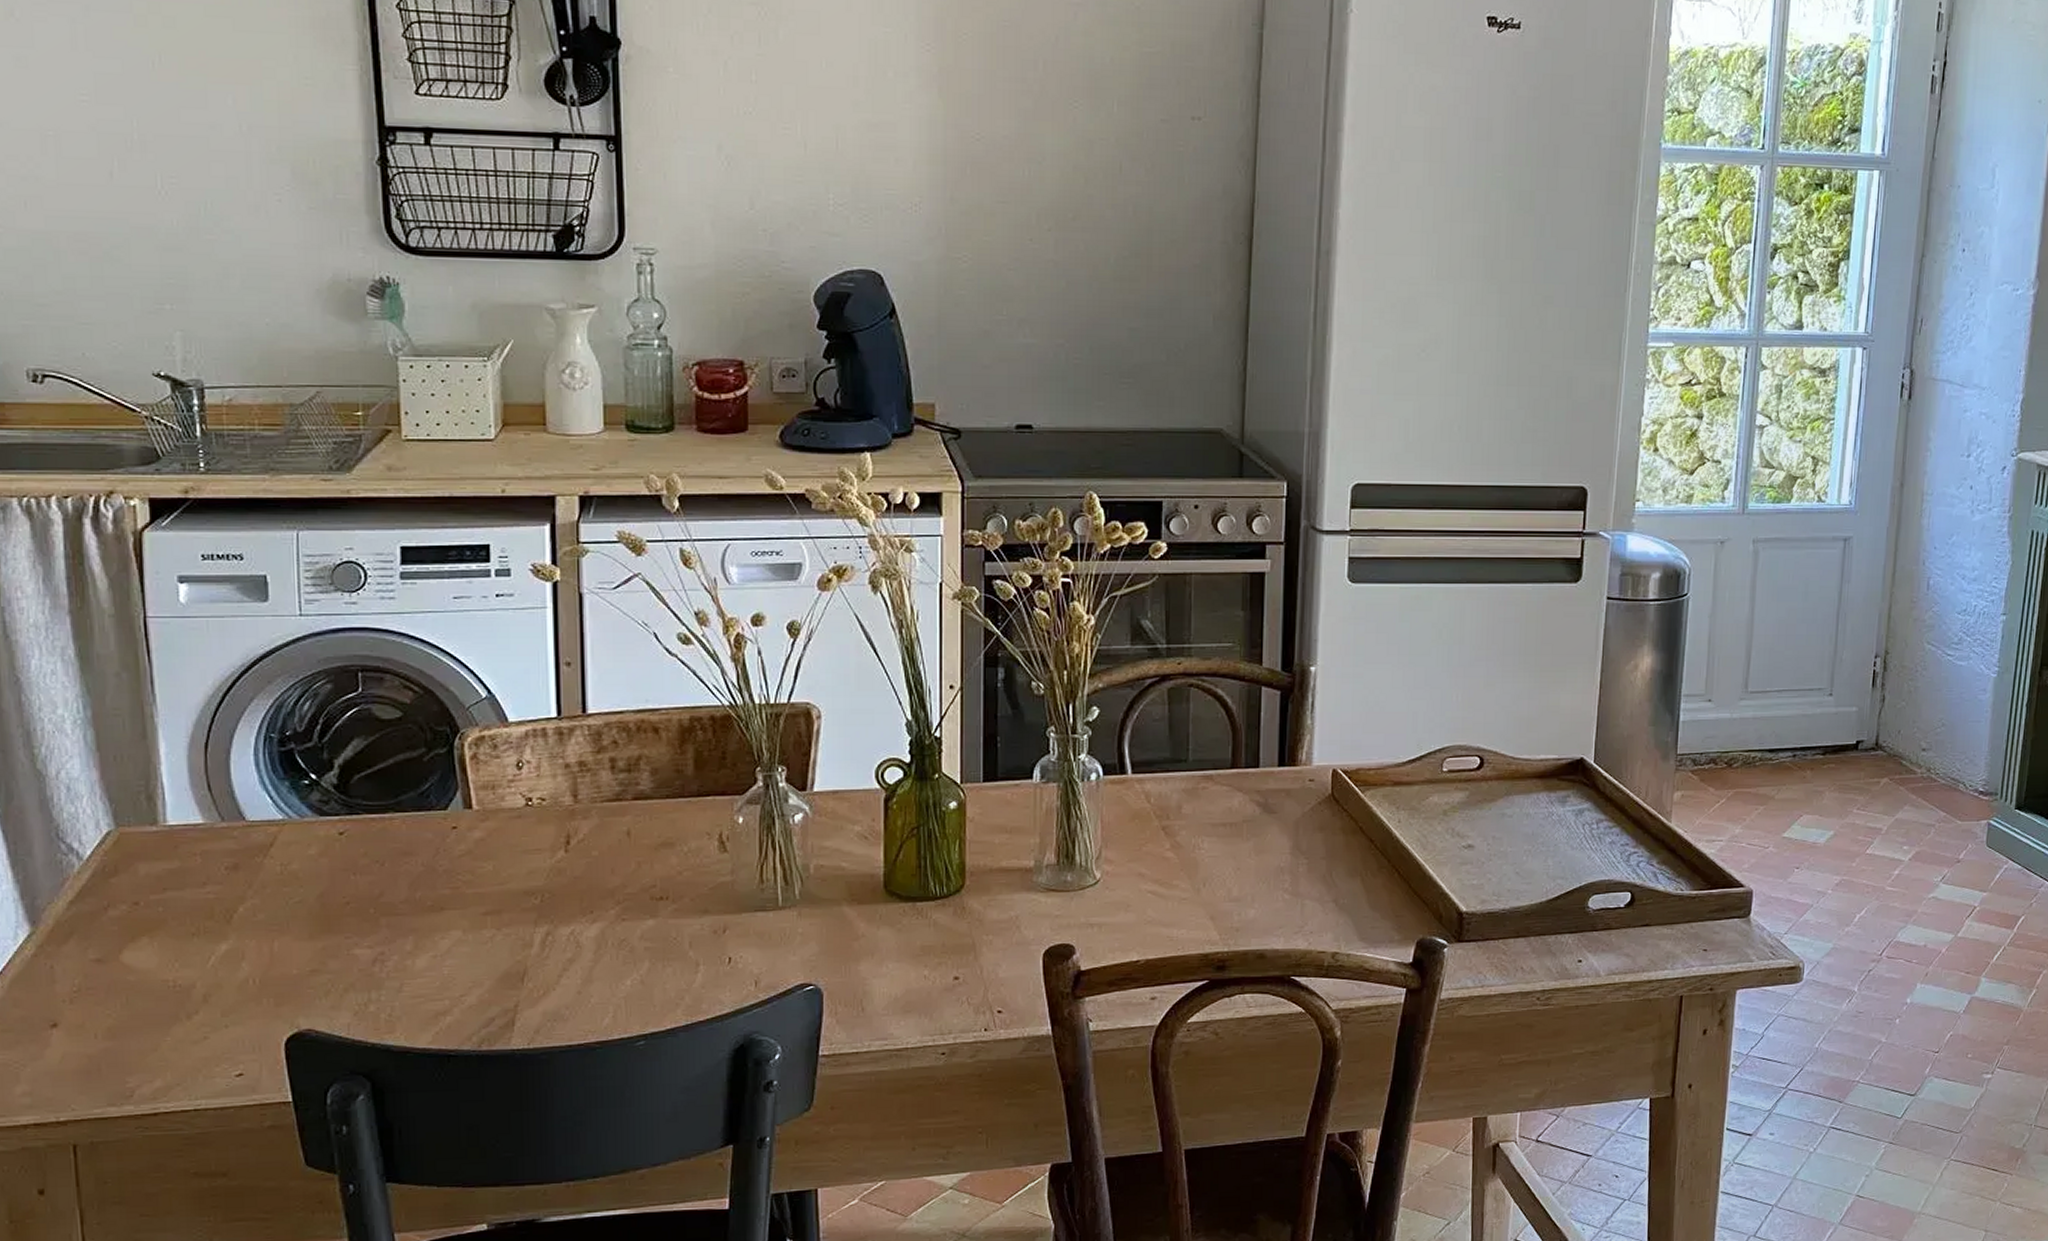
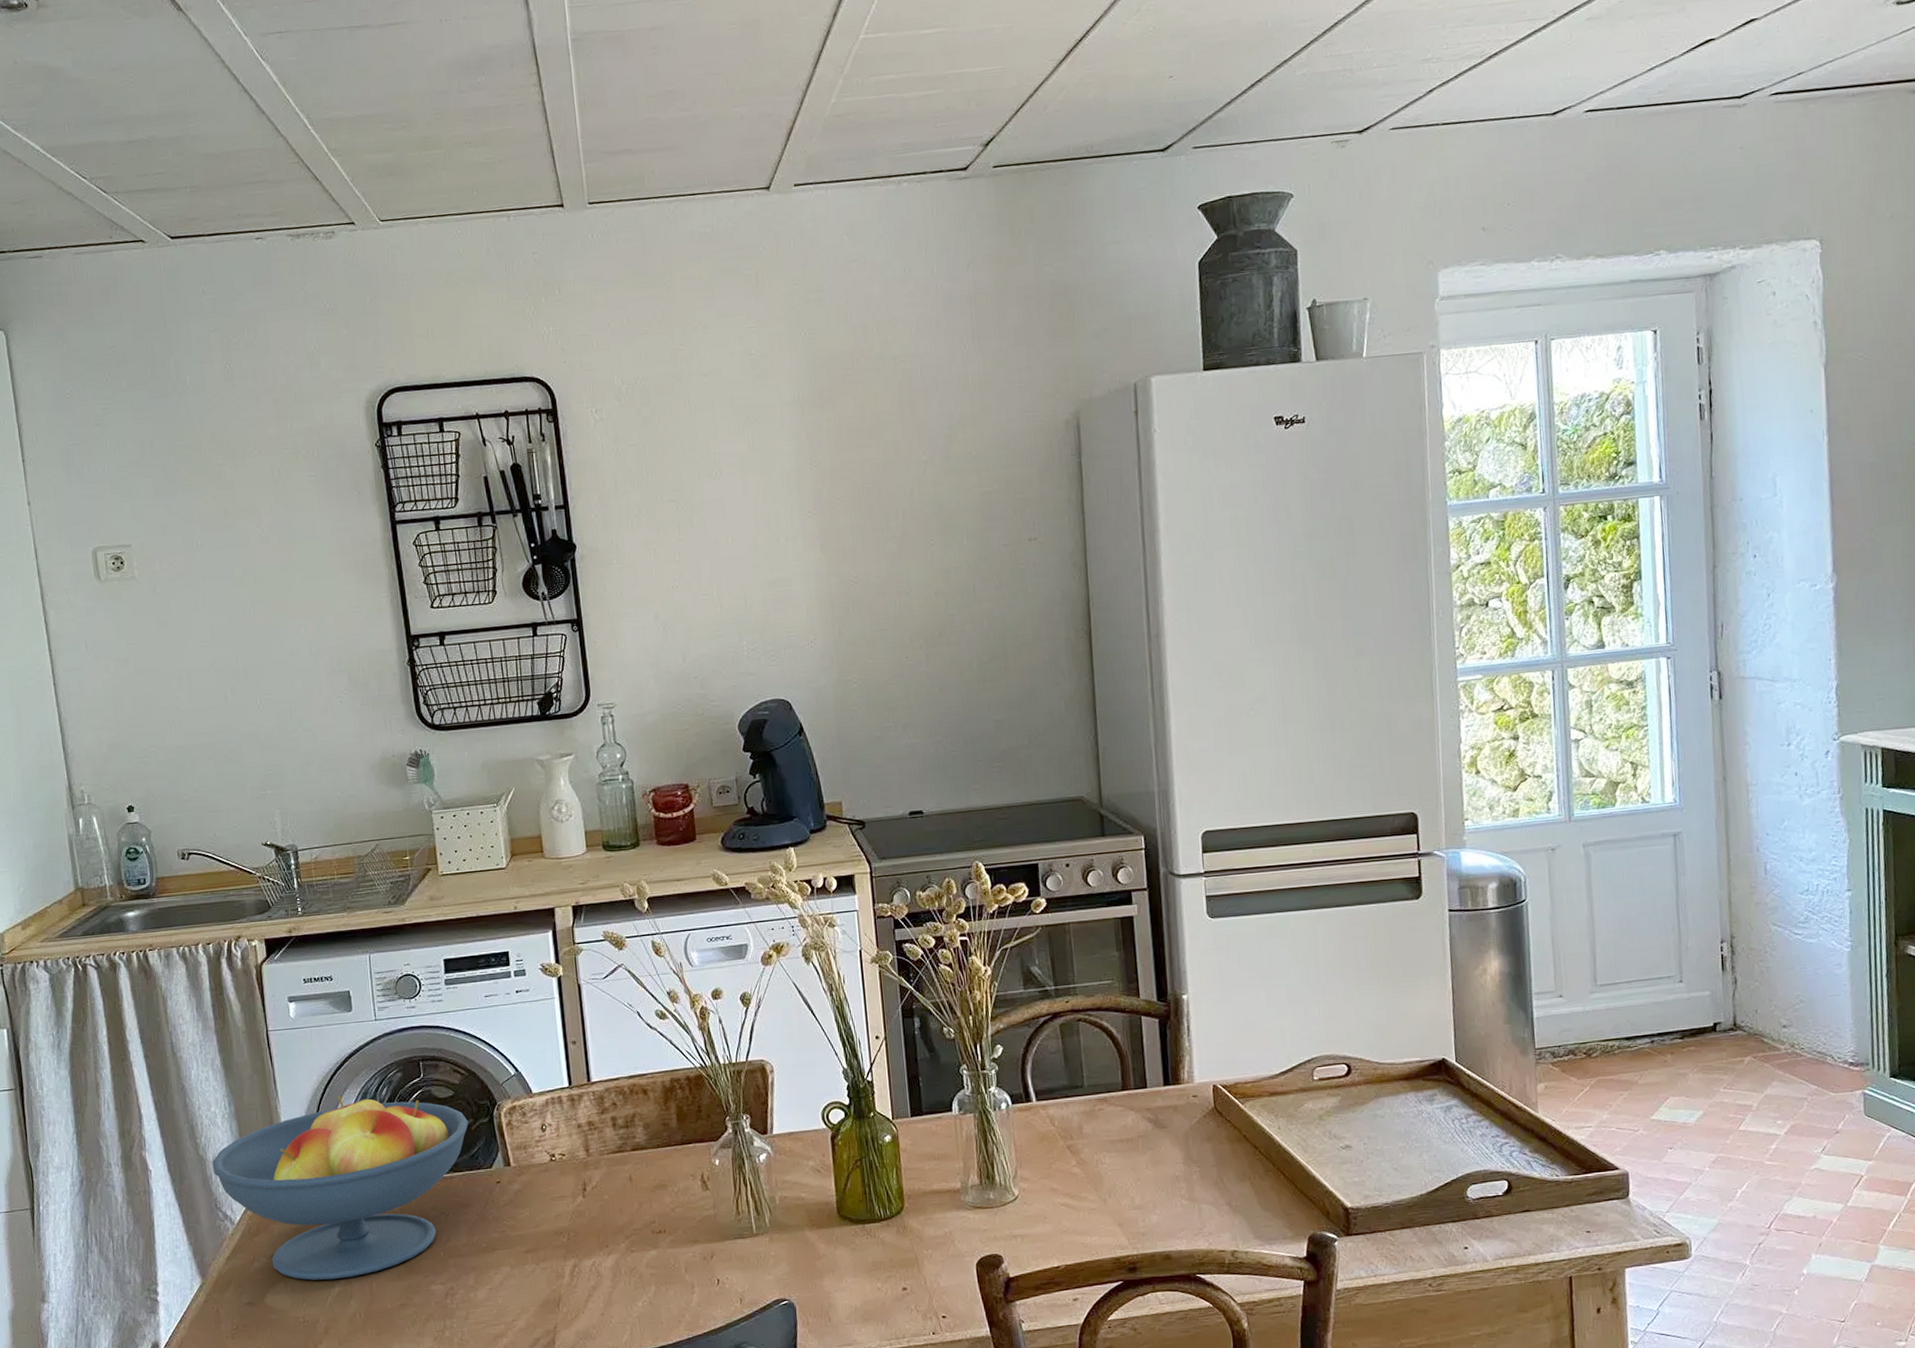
fruit bowl: none [54,706,419,936] -> present [212,1095,468,1281]

